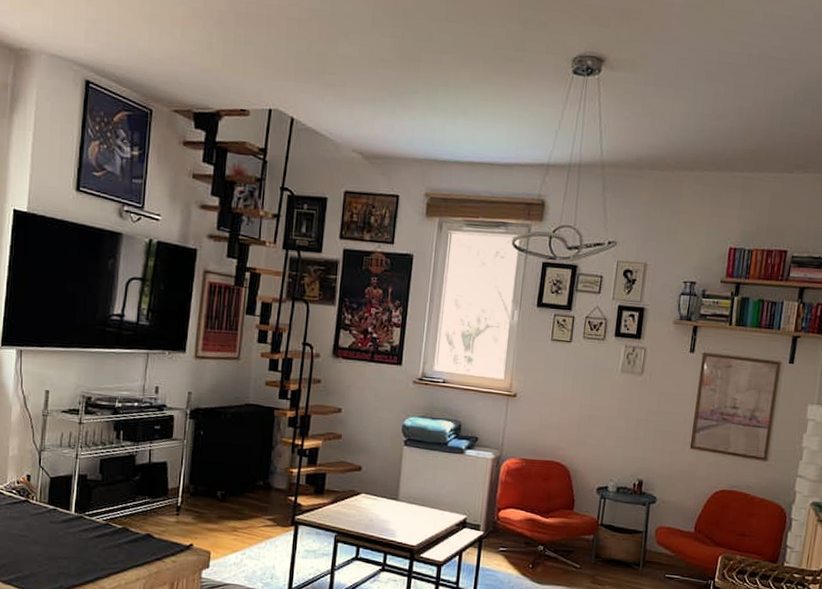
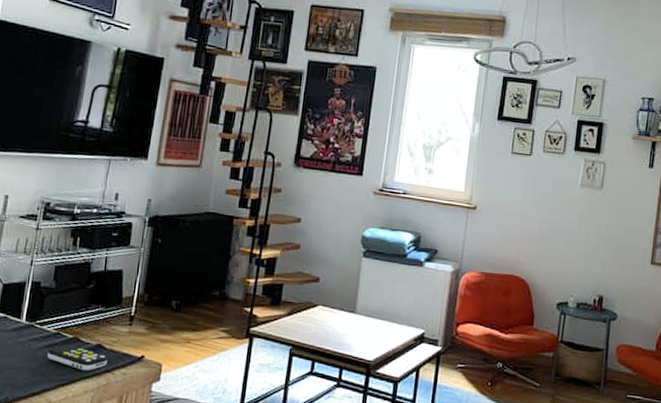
remote control: none [98,534,158,560] -> present [47,344,108,371]

